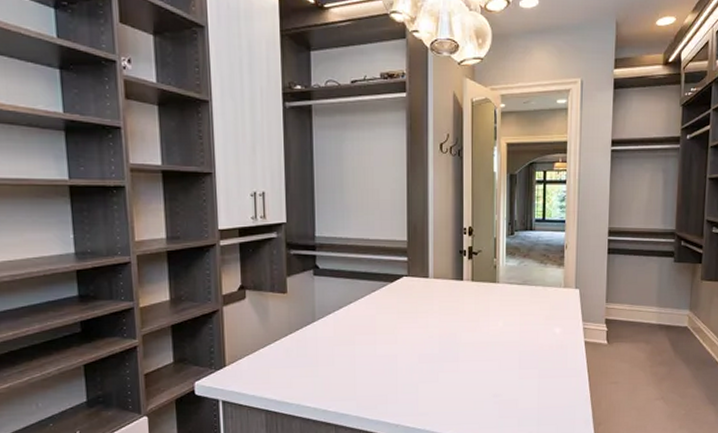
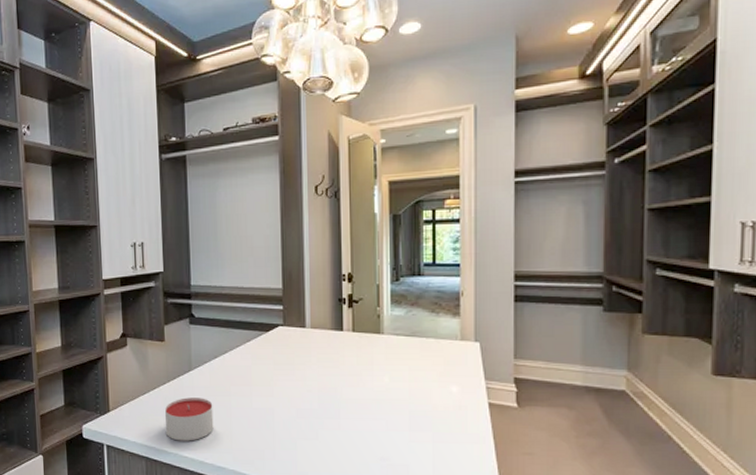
candle: none [287,348,337,392] -> present [165,397,214,441]

